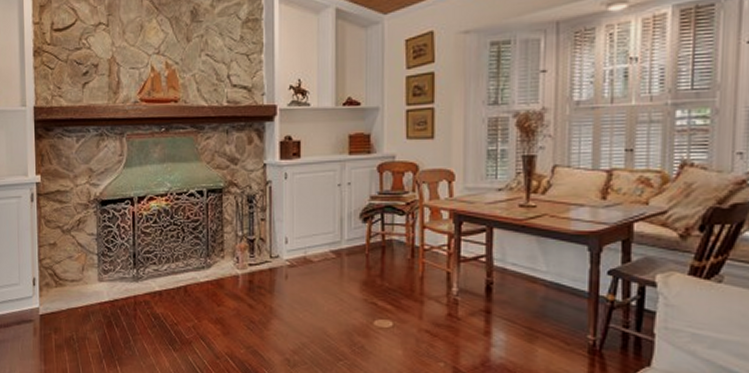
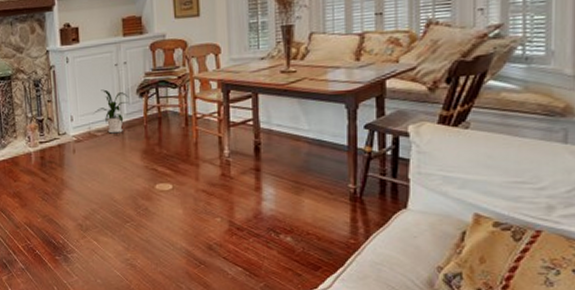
house plant: none [312,211,352,261] -> present [95,89,130,134]

